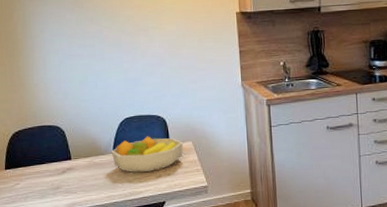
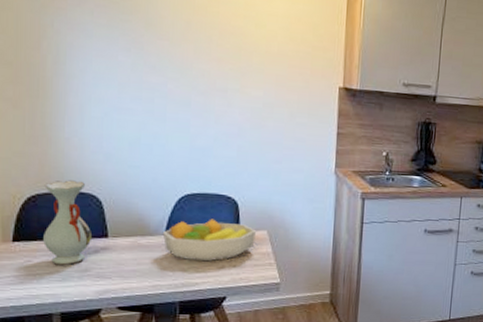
vase: none [23,116,60,186] -> present [43,180,91,266]

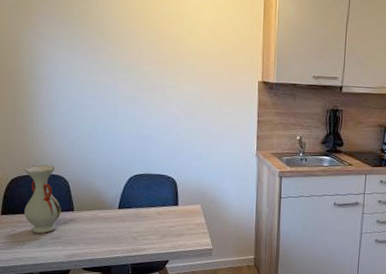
fruit bowl: present [162,219,256,262] -> none [116,195,191,231]

